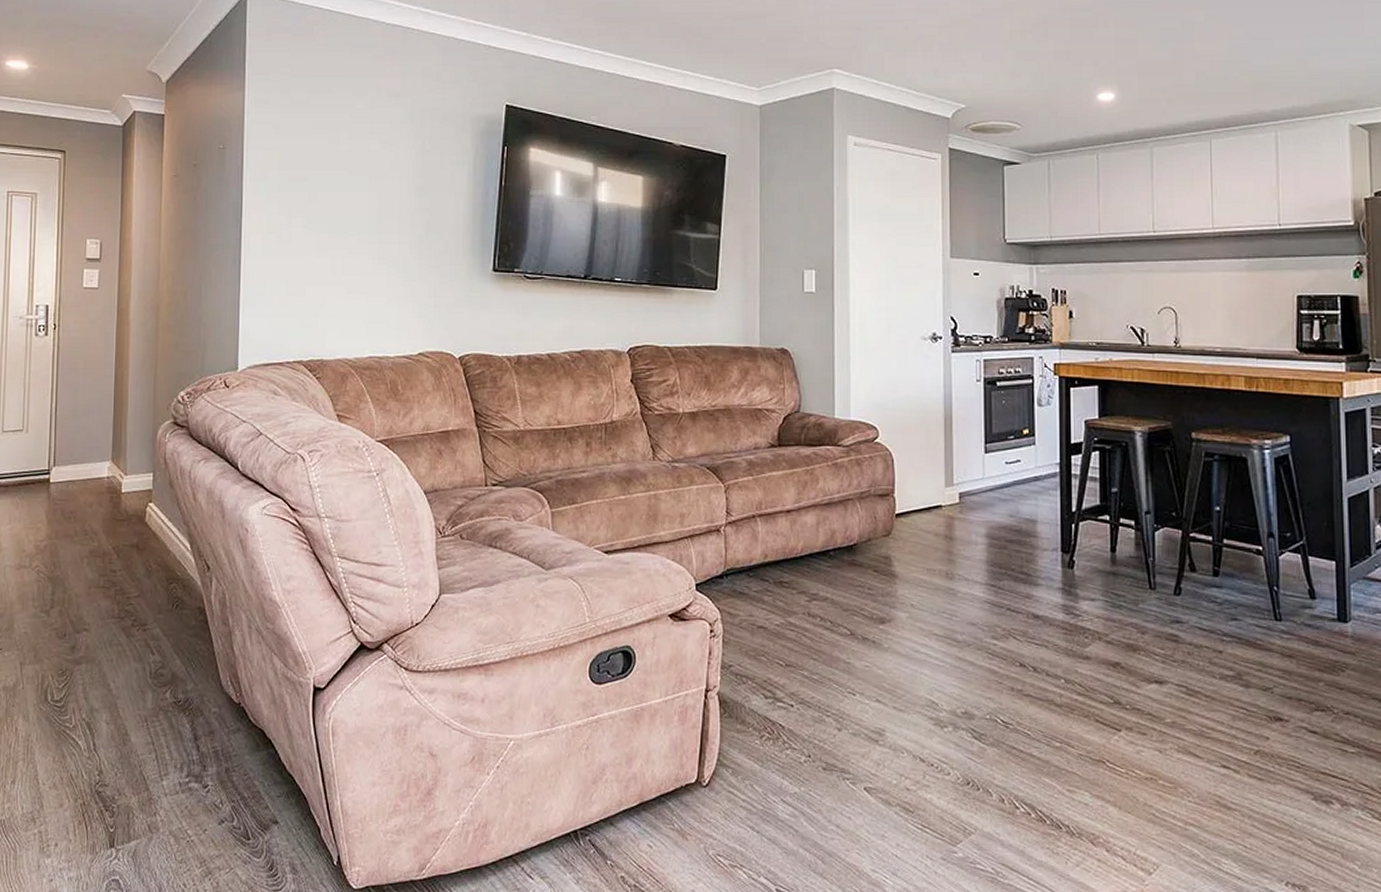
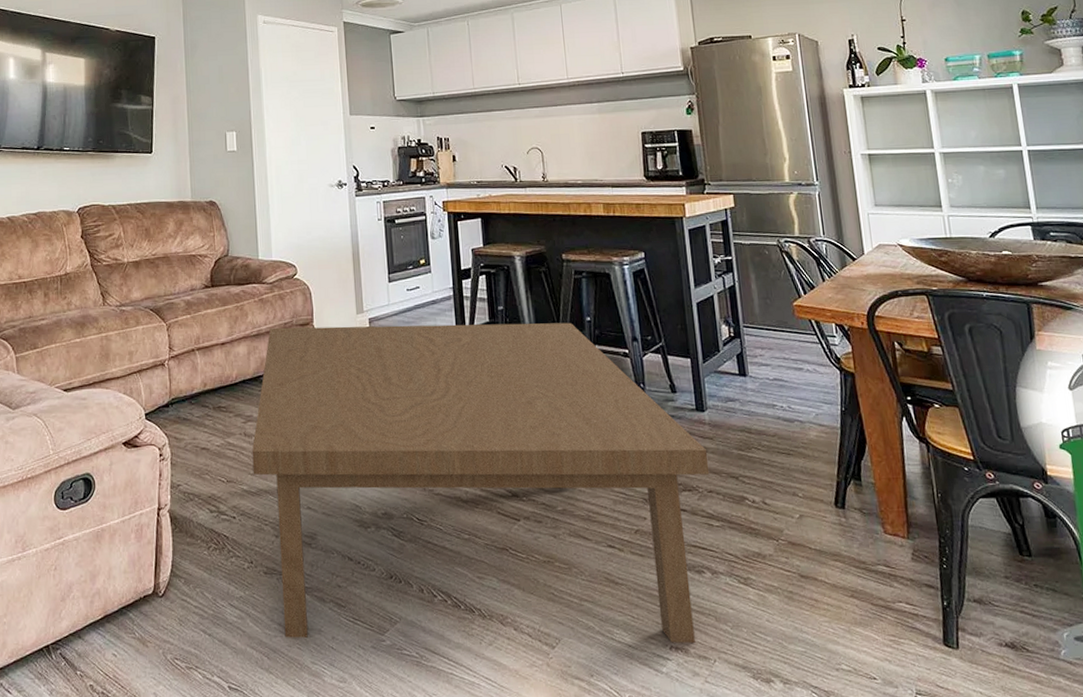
coffee table: none [816,497,1348,880] -> present [252,322,710,643]

